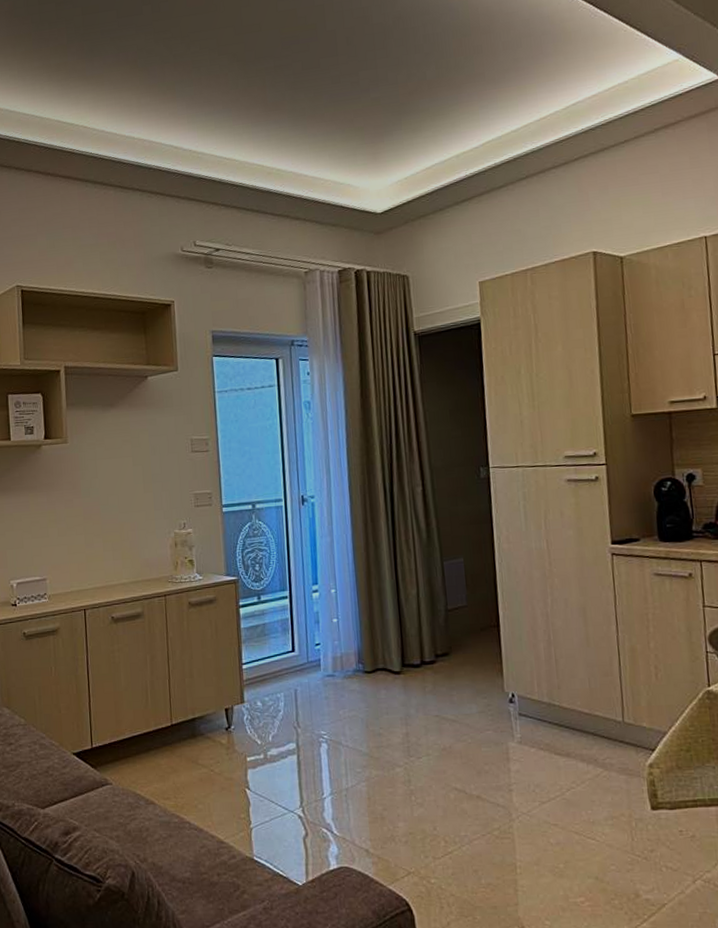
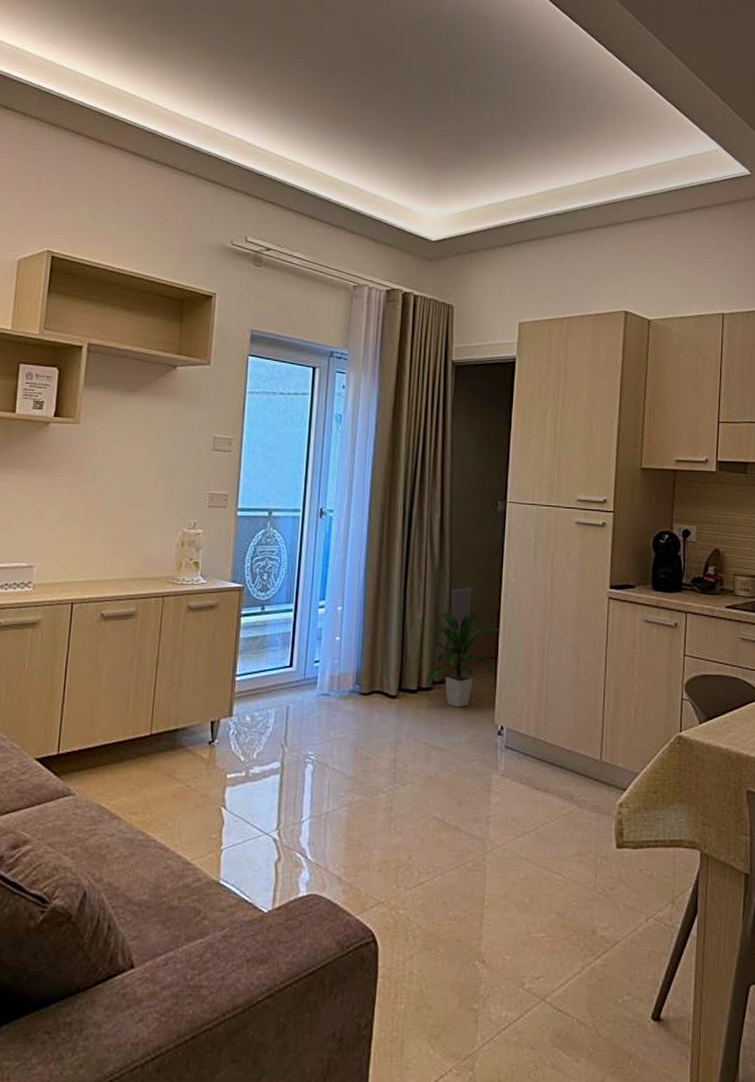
indoor plant: none [426,579,499,679] -> present [426,609,500,708]

